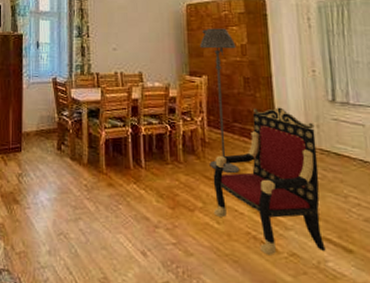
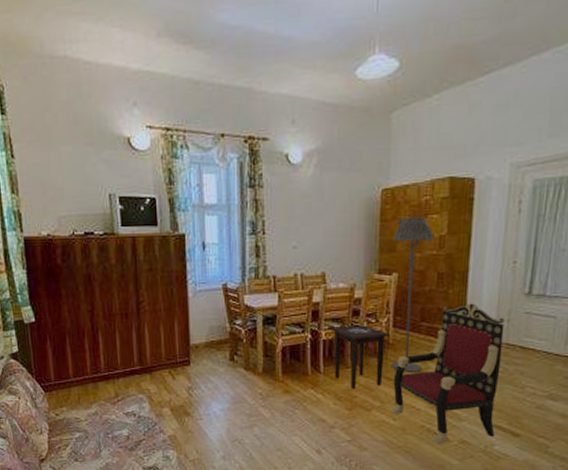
side table: none [149,122,206,187] -> present [330,325,391,390]

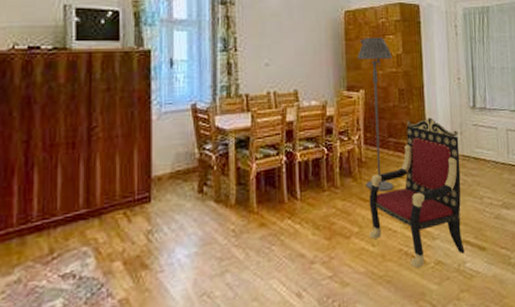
side table: present [330,325,391,390] -> none [305,143,363,216]

